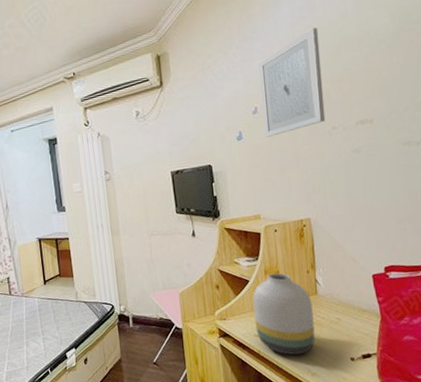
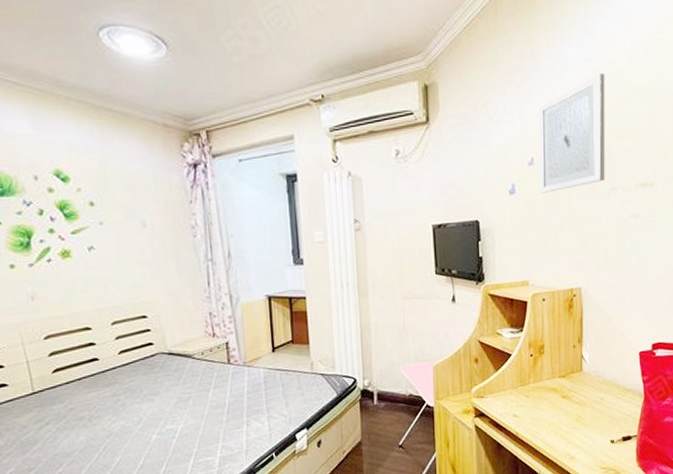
vase: present [253,273,315,356] -> none [514,347,576,438]

